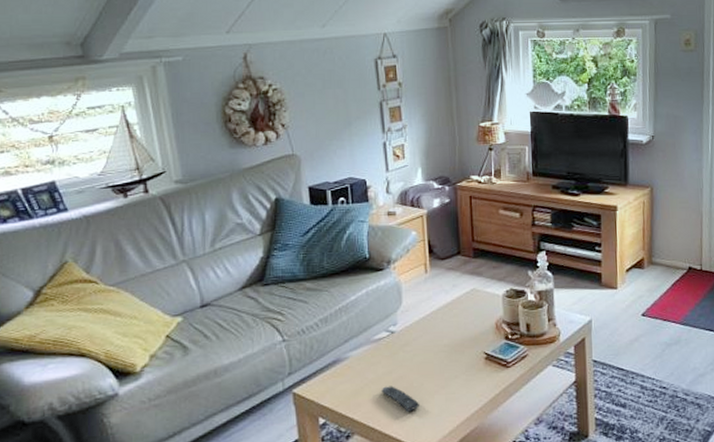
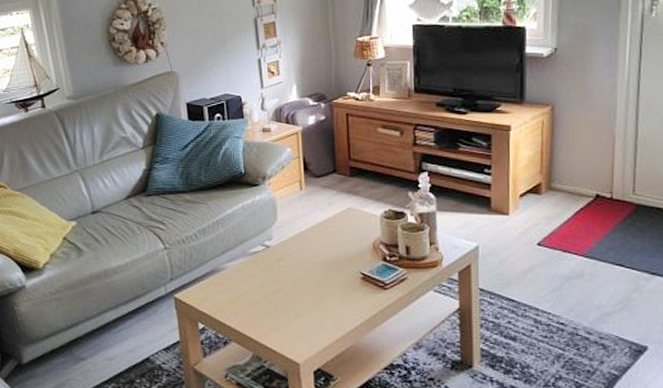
remote control: present [381,386,419,412] -> none [256,298,294,325]

